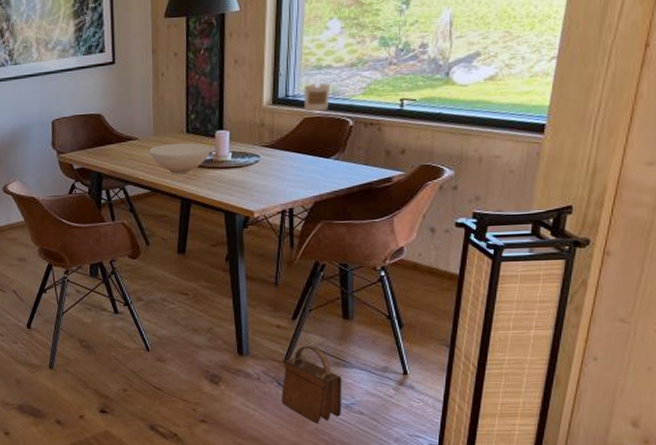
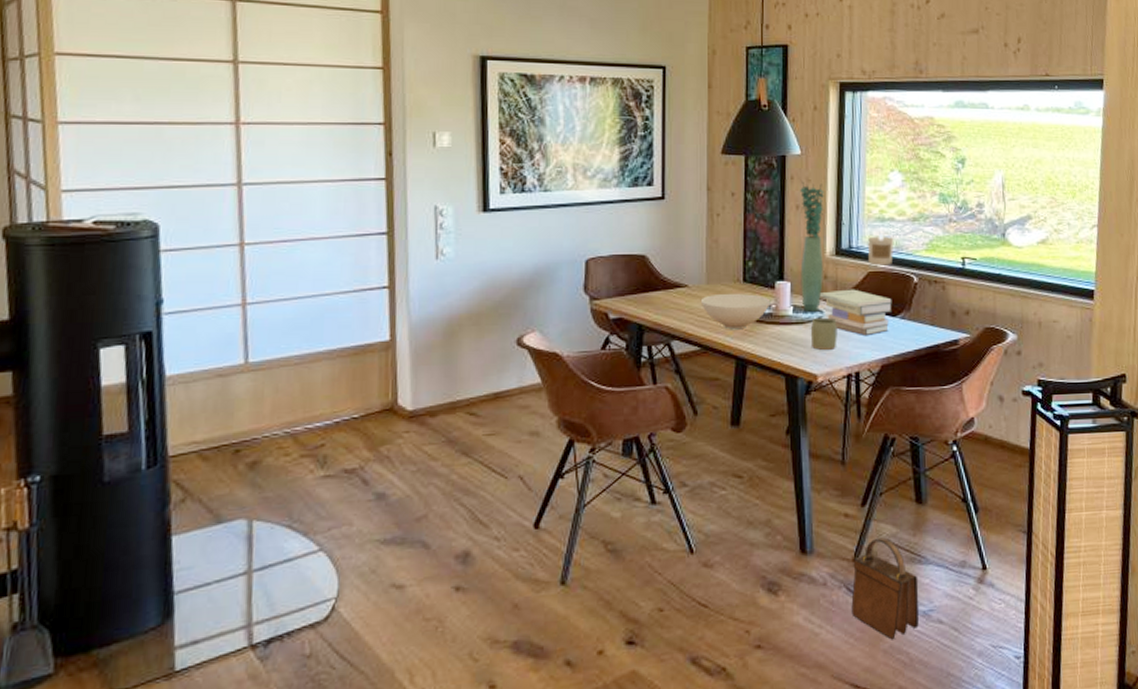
vase: none [239,36,262,158] -> present [800,181,824,313]
mug: none [247,161,273,190] -> present [810,317,837,350]
books: none [256,134,327,177] -> present [819,289,893,337]

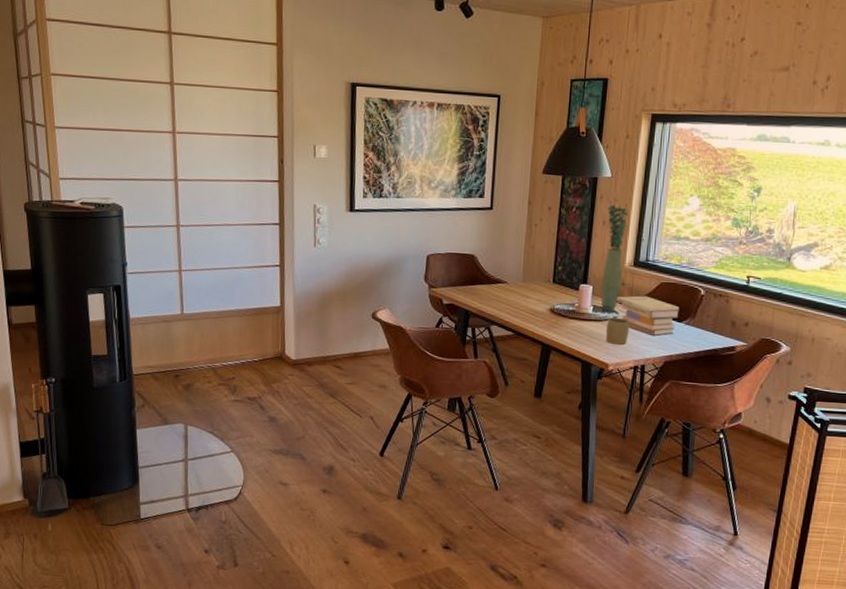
bowl: present [700,293,771,330] -> none [516,291,575,321]
handbag: present [851,537,919,640] -> none [619,498,678,577]
candle: present [867,233,894,266] -> none [661,250,687,278]

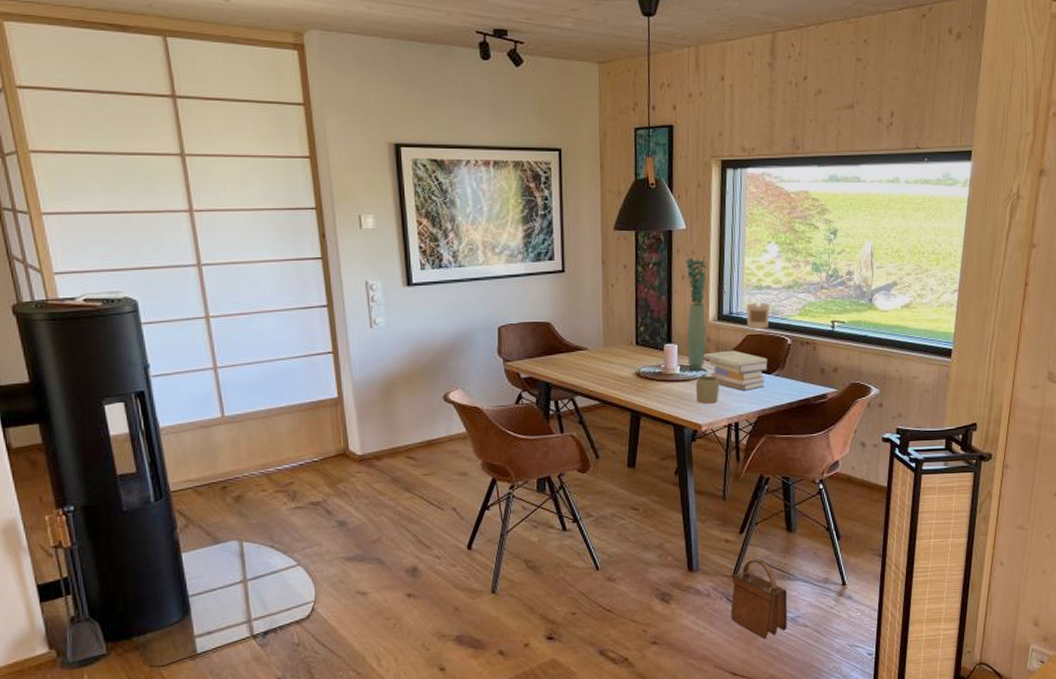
handbag: none [619,498,678,577] -> present [731,558,788,639]
candle: none [661,250,687,278] -> present [746,300,771,329]

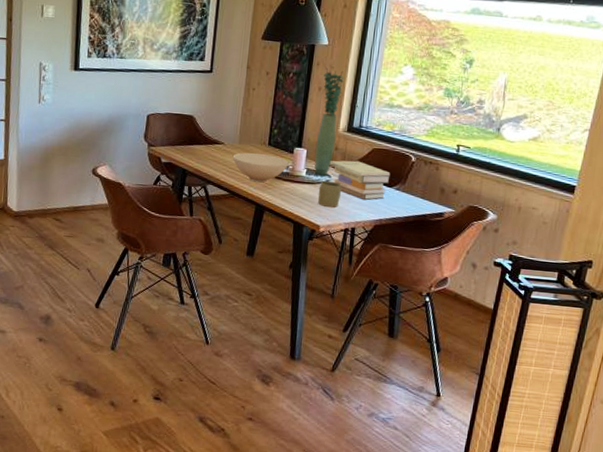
bowl: none [599,354,660,387] -> present [232,152,289,182]
handbag: present [731,558,788,639] -> none [325,357,382,434]
candle: present [746,300,771,329] -> none [374,117,400,145]

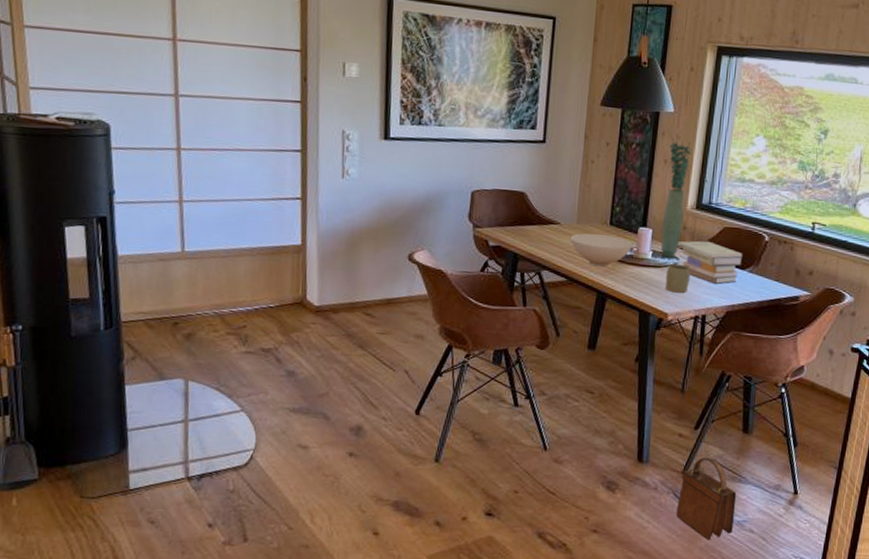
handbag: none [325,357,382,434] -> present [676,457,737,540]

